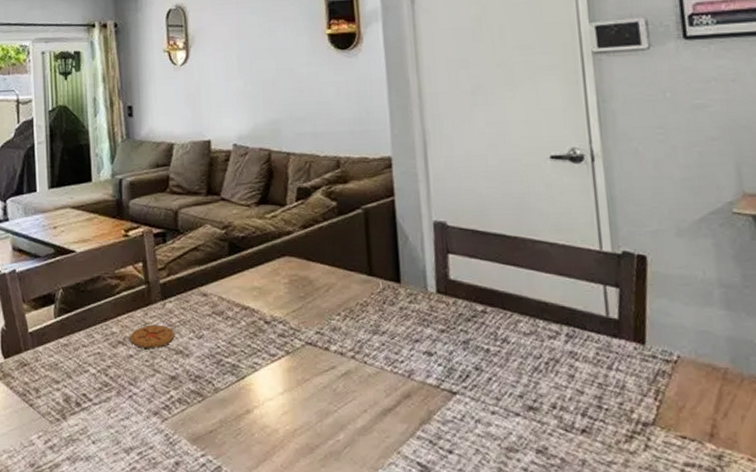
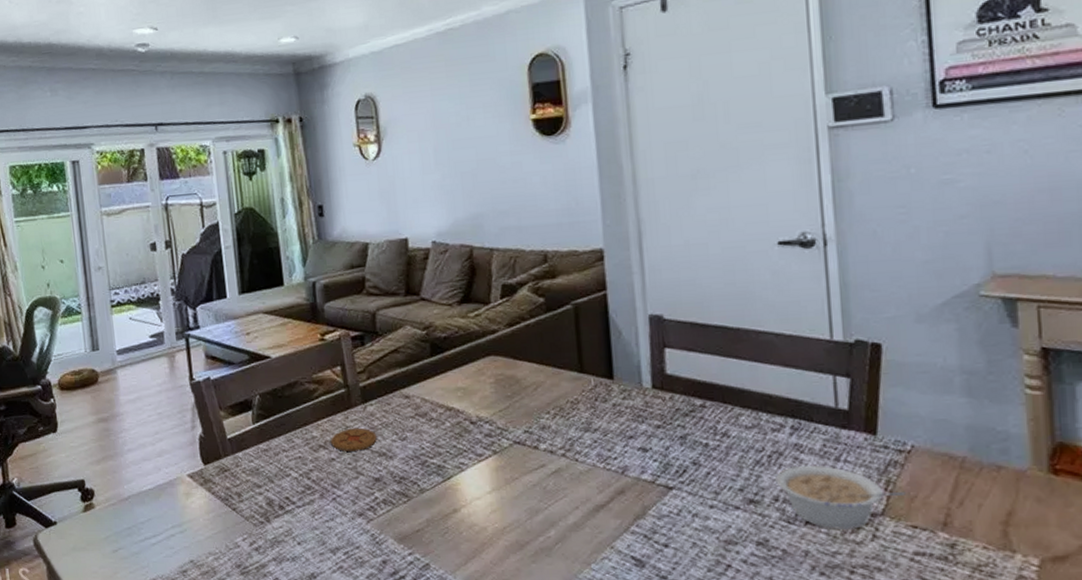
legume: none [553,373,676,438] -> present [775,465,907,529]

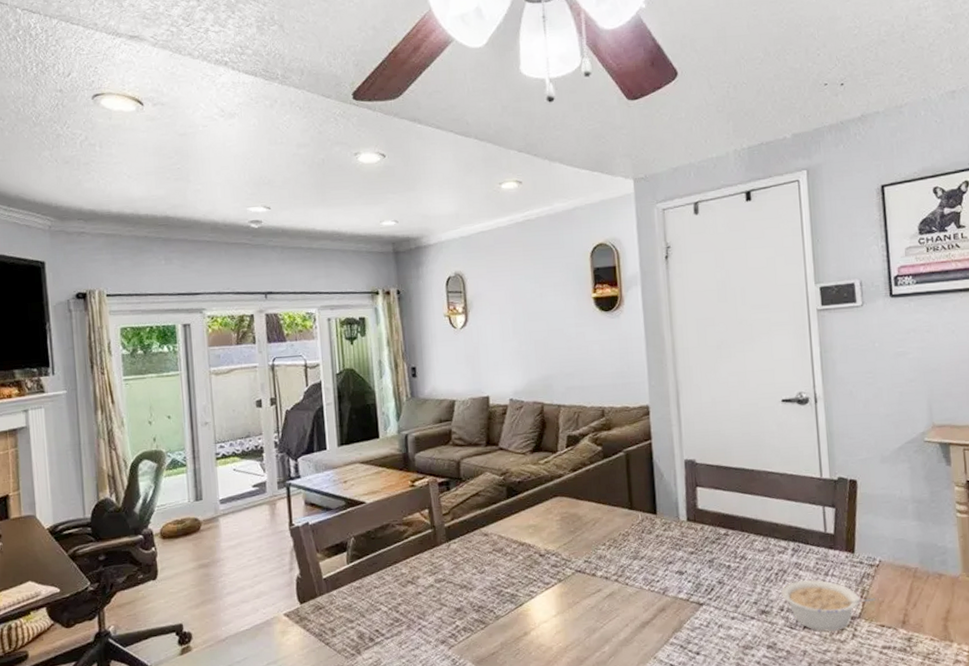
coaster: present [331,427,377,452] -> none [418,563,459,586]

